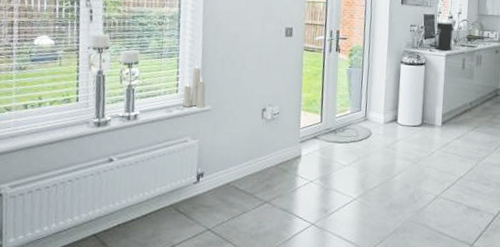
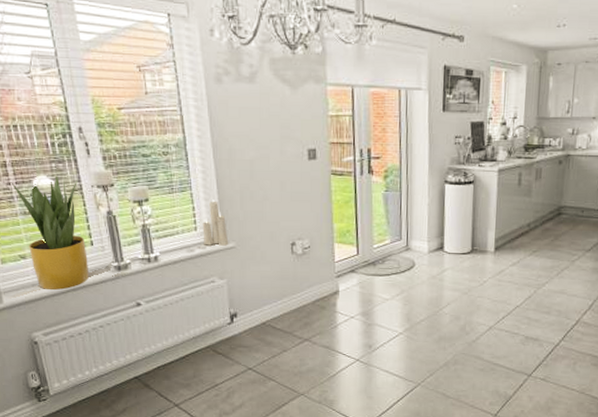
planter: none [14,36,77,143] -> present [12,175,89,291]
coffee maker: present [434,22,454,51] -> none [484,130,507,165]

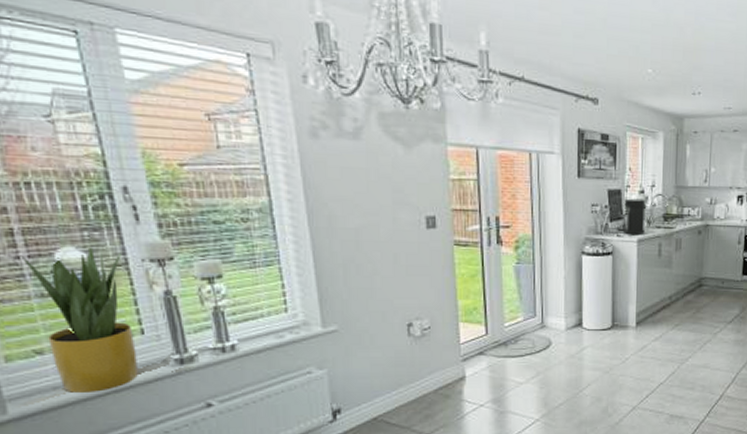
candle: present [202,199,229,246] -> none [295,275,330,330]
coffee maker: none [484,130,507,165] -> present [622,198,646,236]

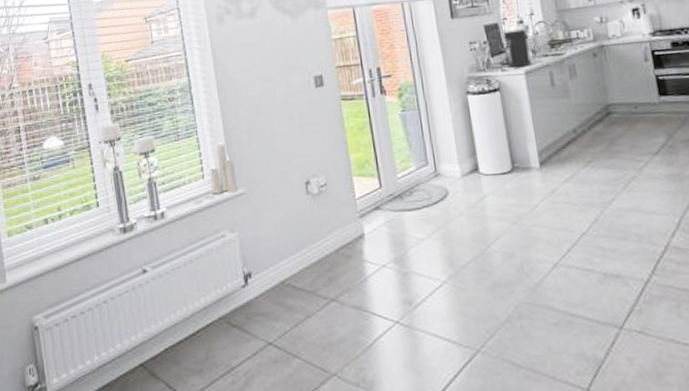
planter: present [22,247,138,394] -> none [24,135,93,263]
candle: none [295,275,330,330] -> present [210,142,238,194]

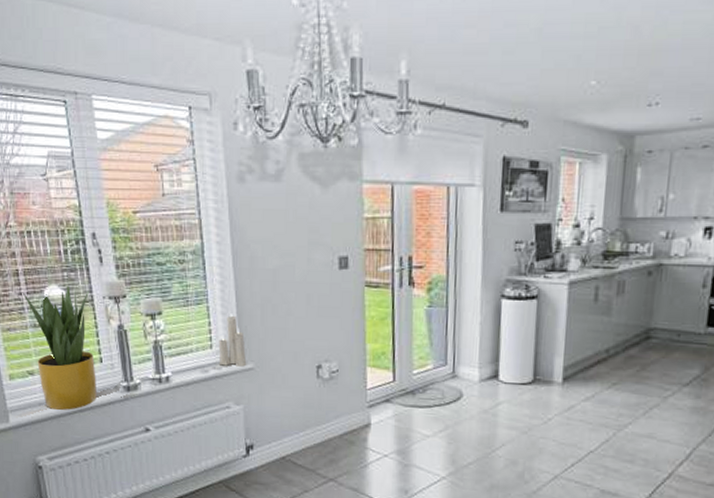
planter: none [24,135,93,263] -> present [23,285,97,411]
coffee maker: present [503,29,532,68] -> none [550,233,581,277]

